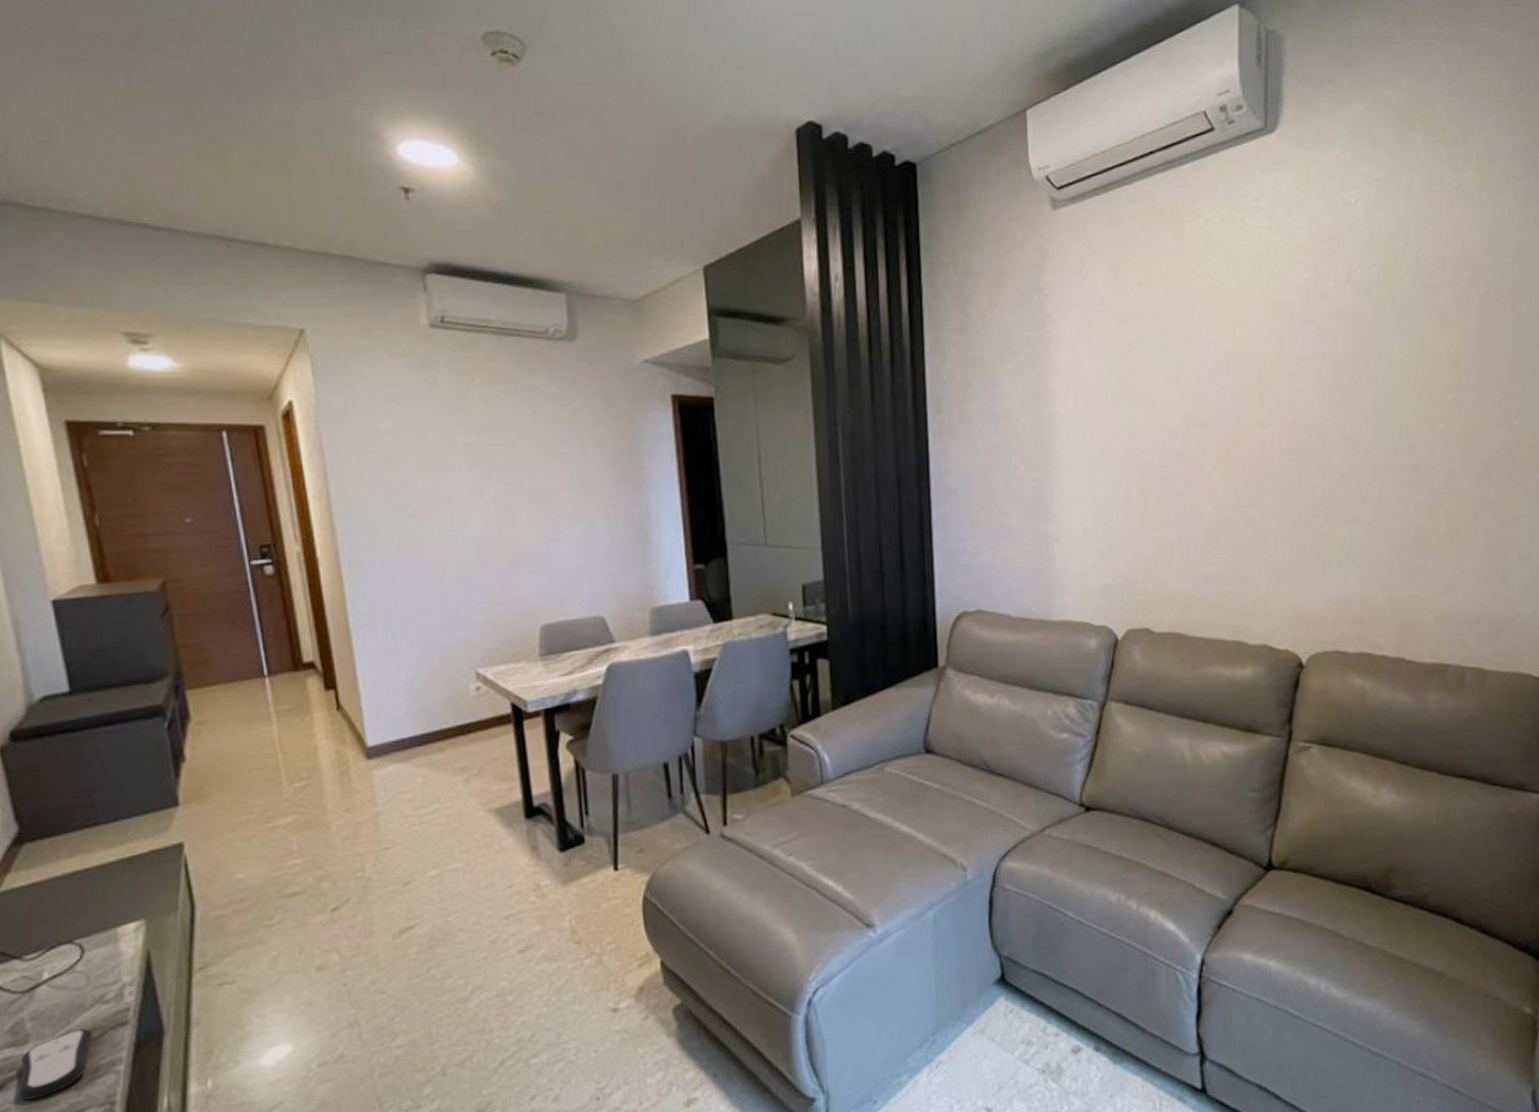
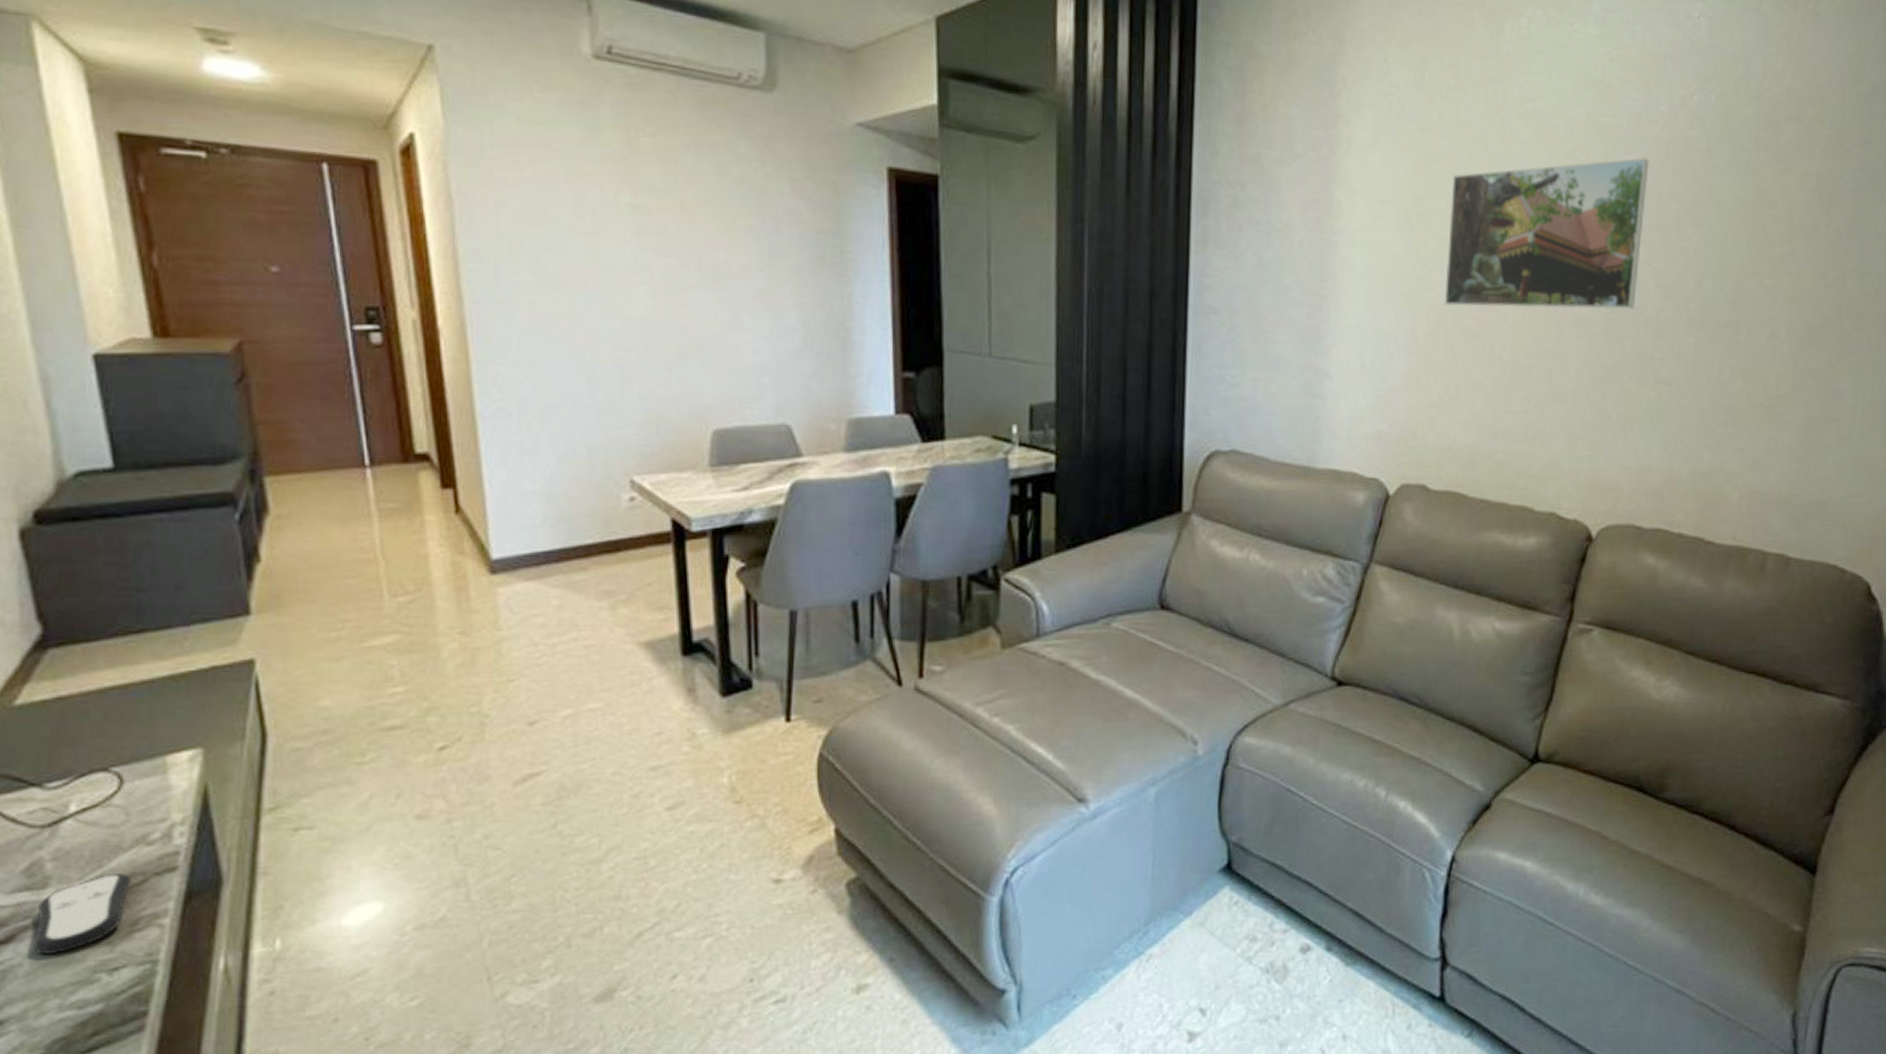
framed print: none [1150,328,1324,471] -> present [1444,158,1649,310]

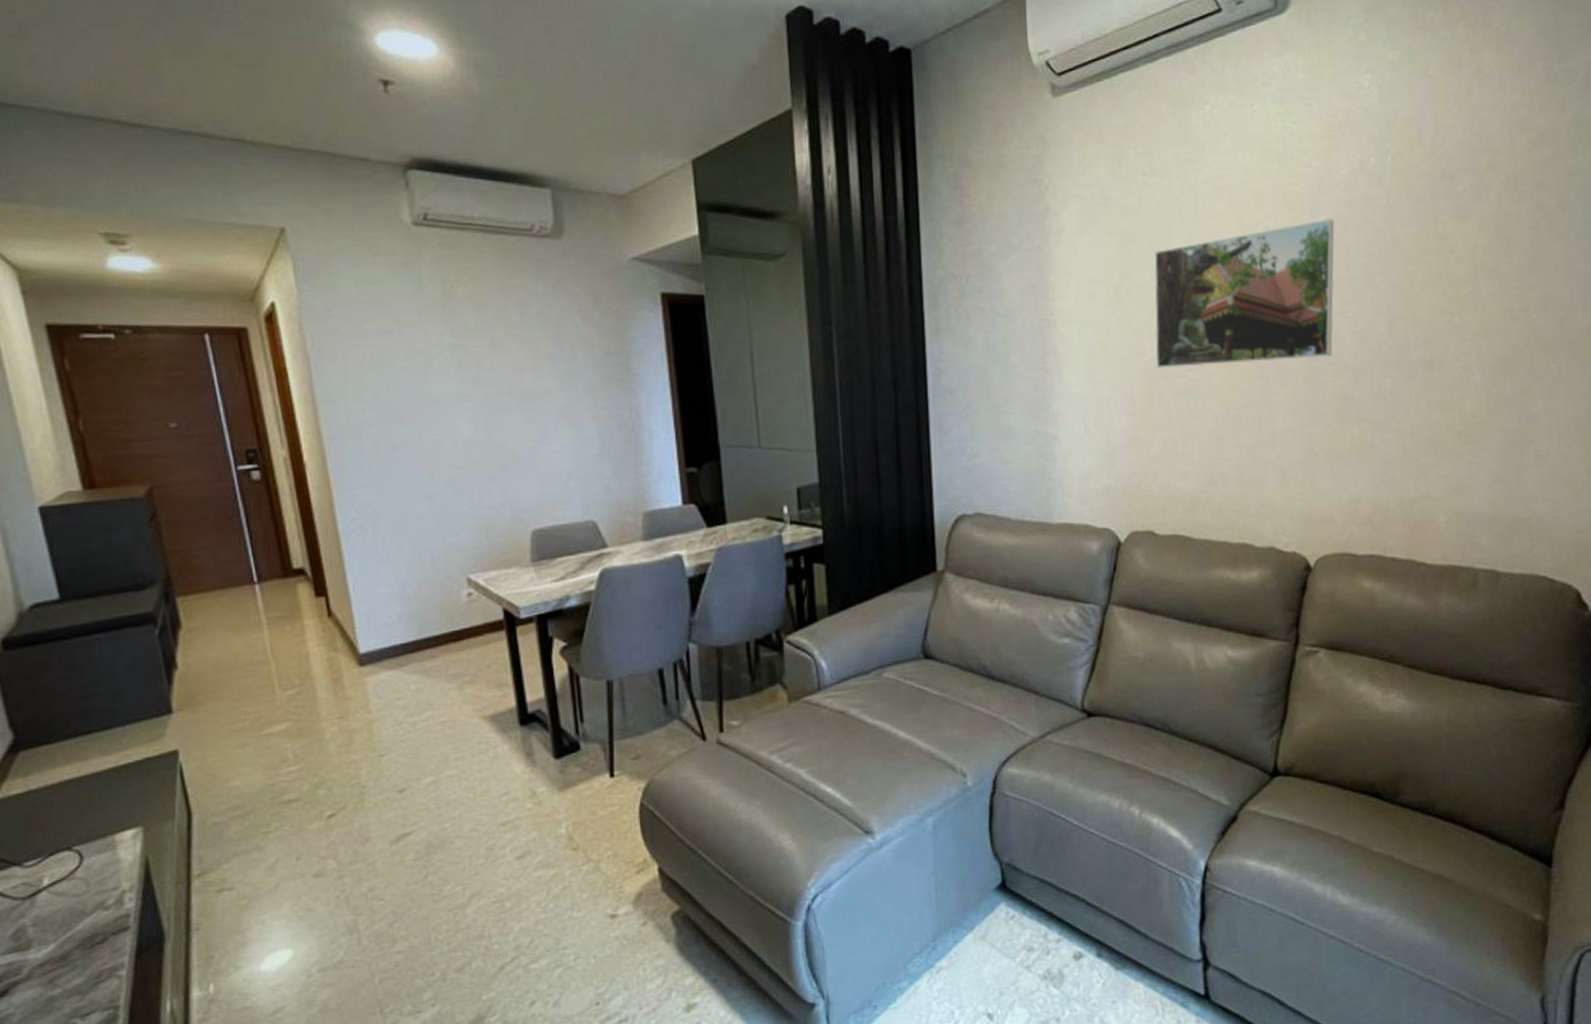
remote control: present [33,873,131,954] -> none [22,934,94,1005]

